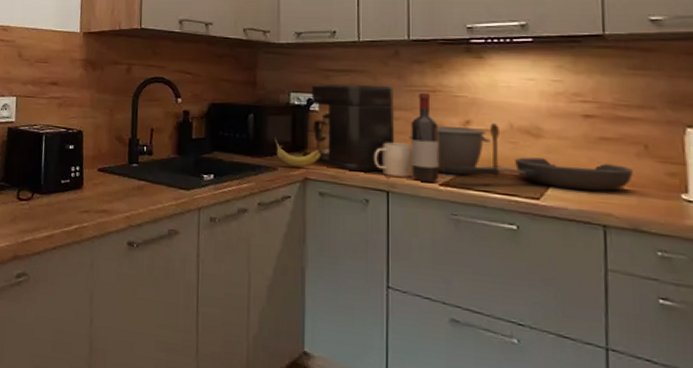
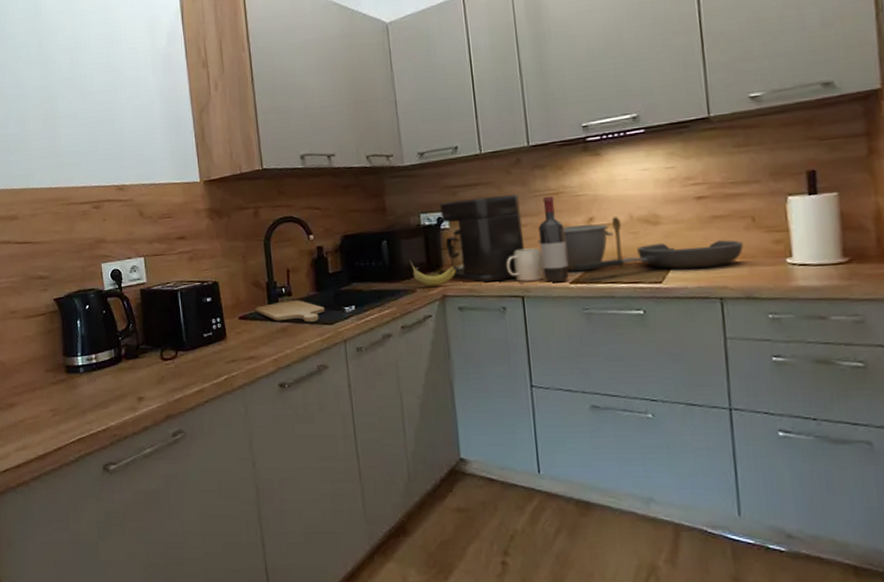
chopping board: none [115,159,183,186] -> present [255,300,325,323]

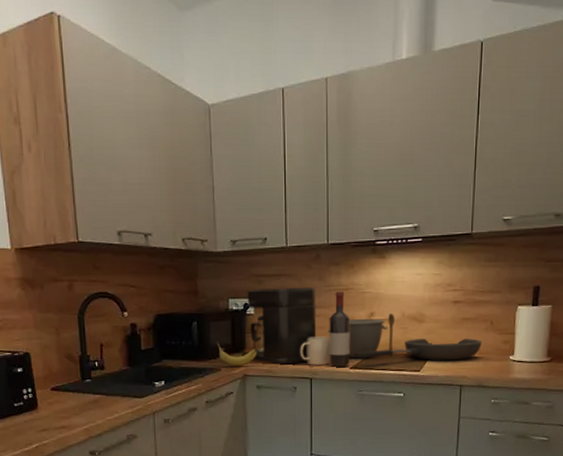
chopping board: present [255,300,325,323] -> none [67,374,136,396]

